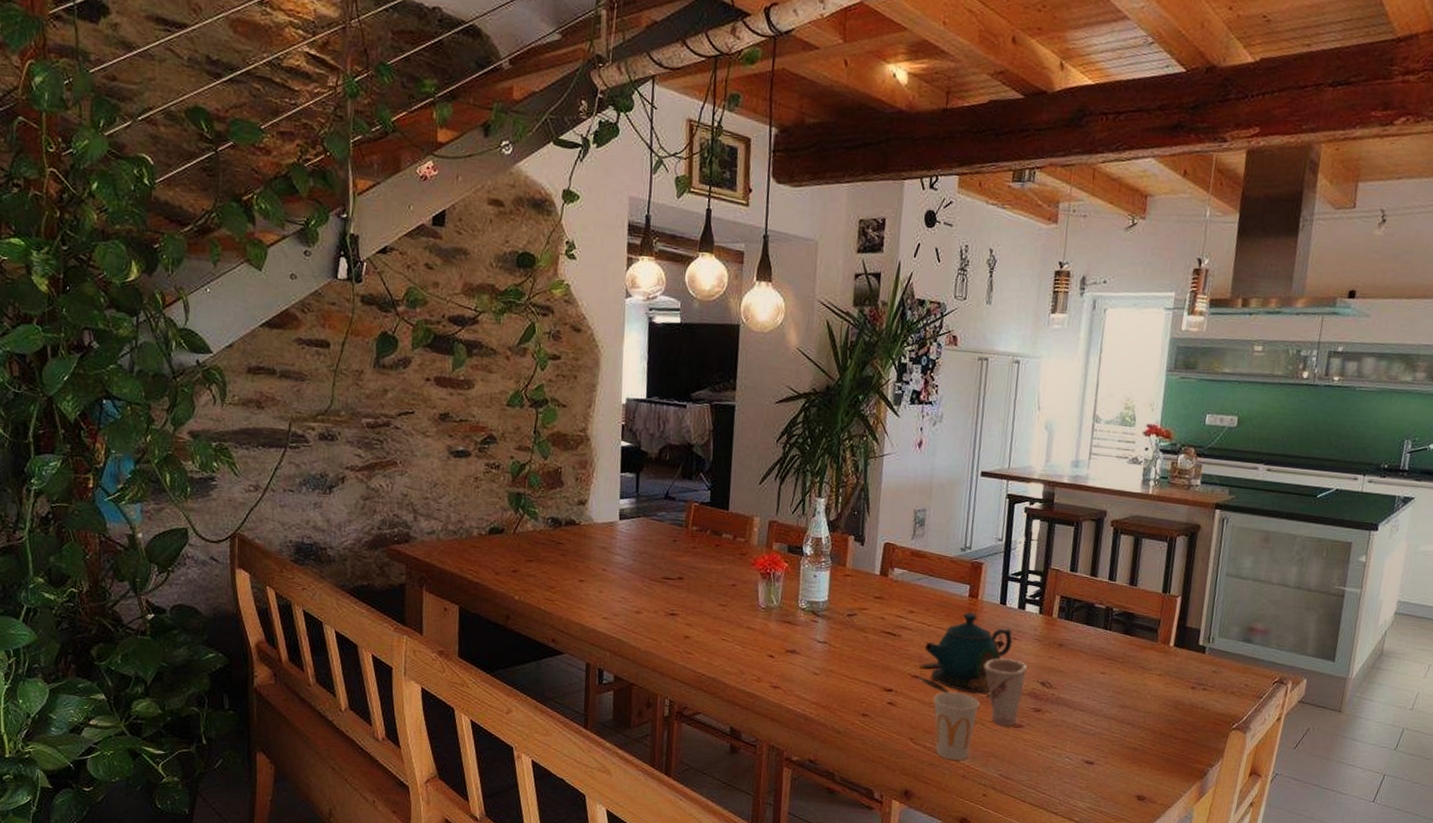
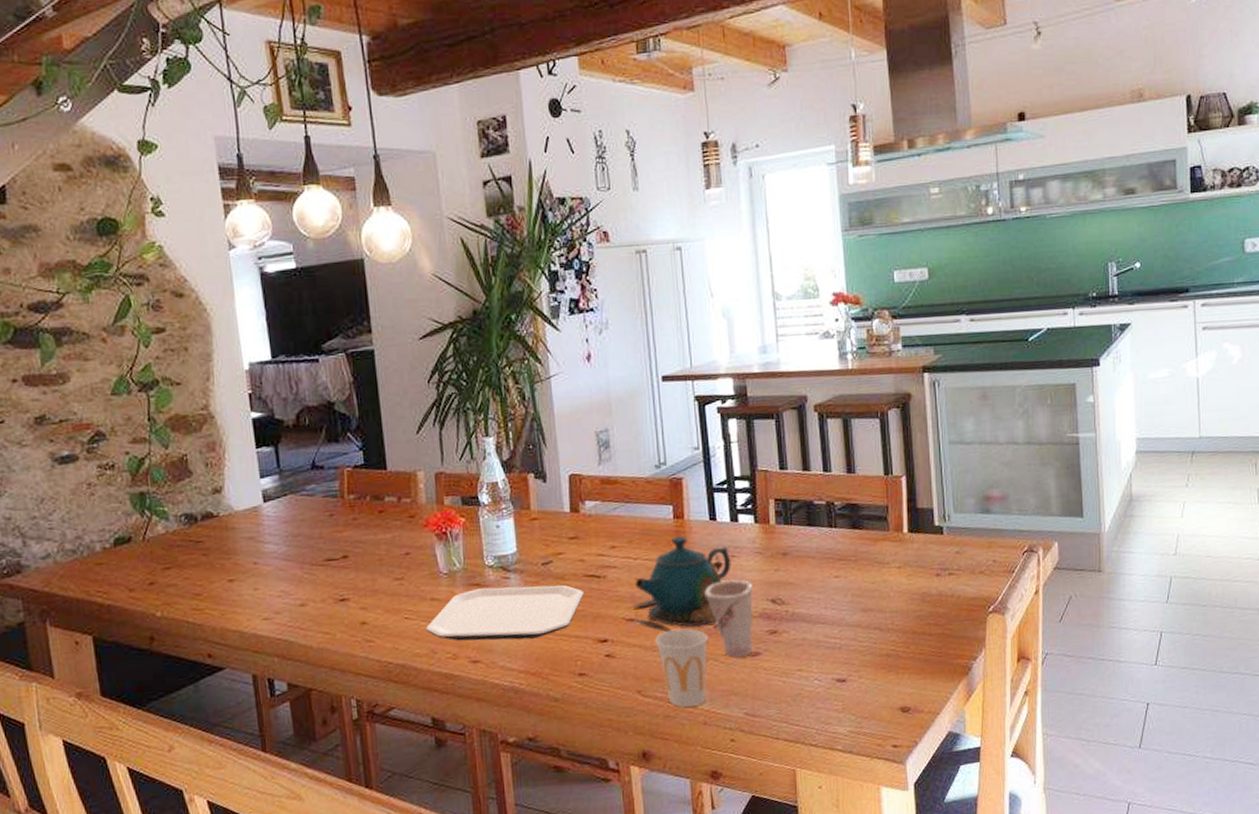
plate: none [738,626,880,677] -> present [425,585,585,641]

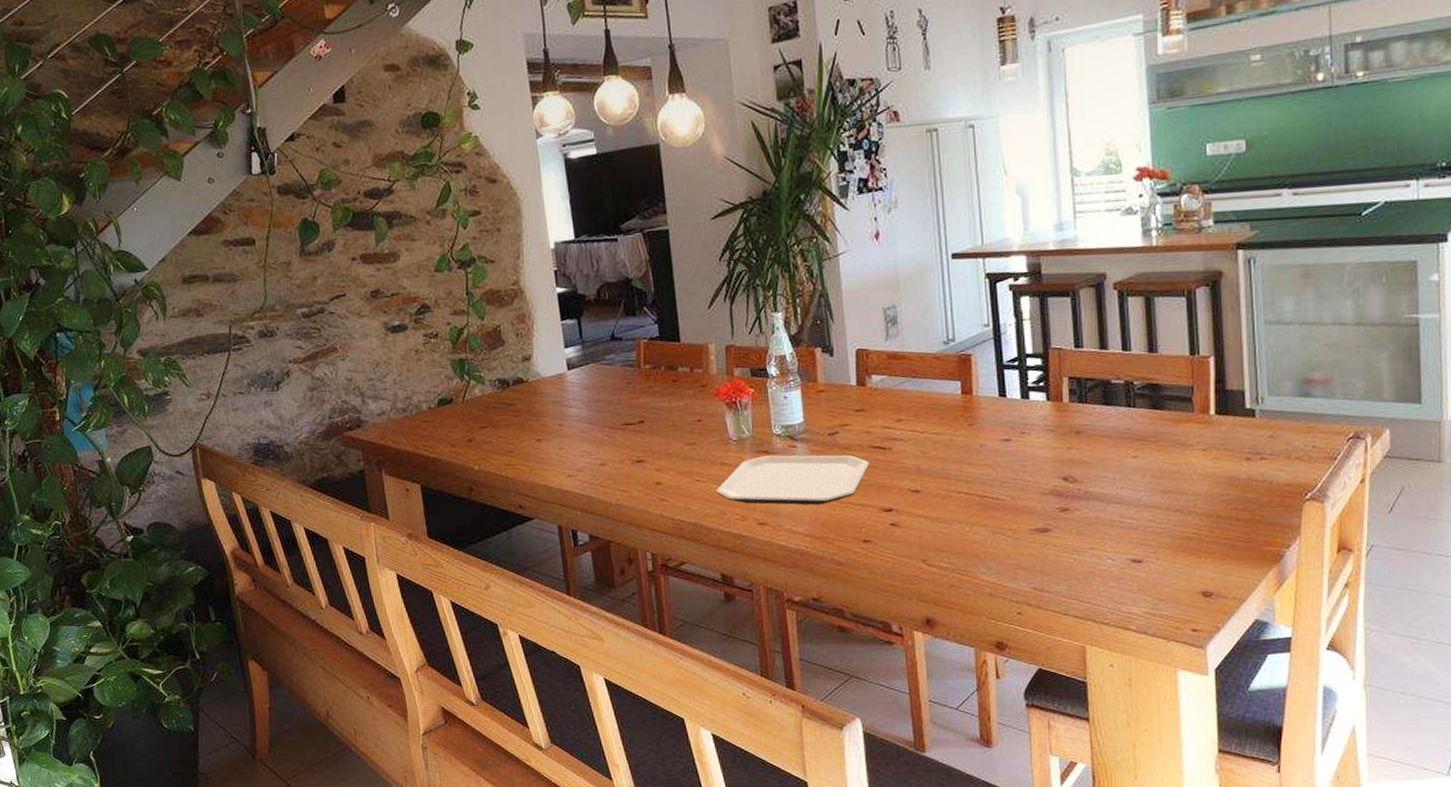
teapot: present [630,536,732,633] -> none [916,411,1021,505]
cup: present [655,628,708,708] -> none [941,501,995,579]
cup: present [704,580,754,657] -> none [992,456,1044,532]

